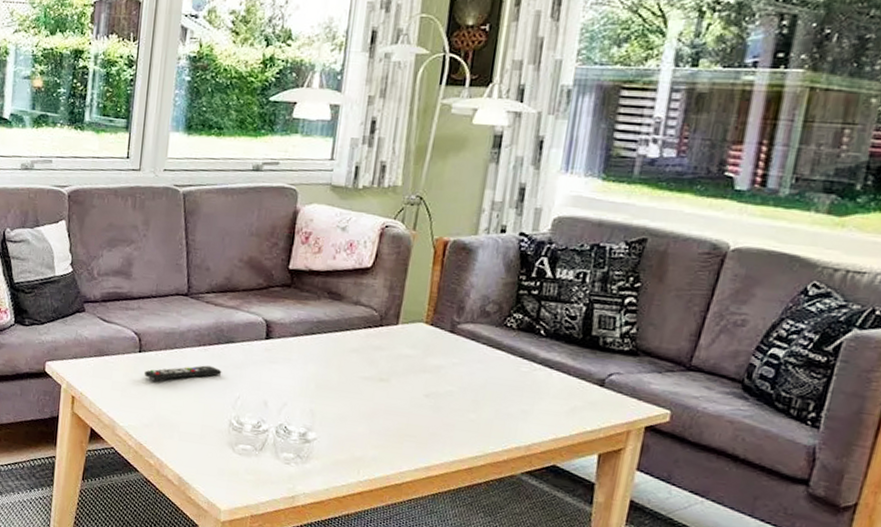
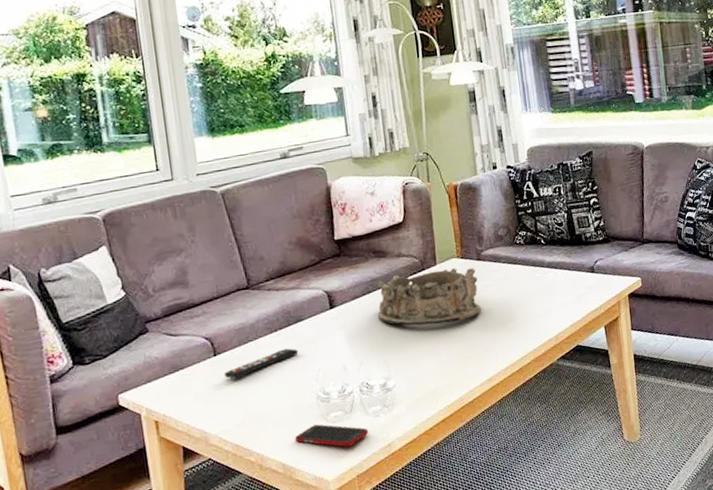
cell phone: none [197,450,275,485] -> present [295,424,369,447]
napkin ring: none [316,323,445,394] -> present [378,268,482,326]

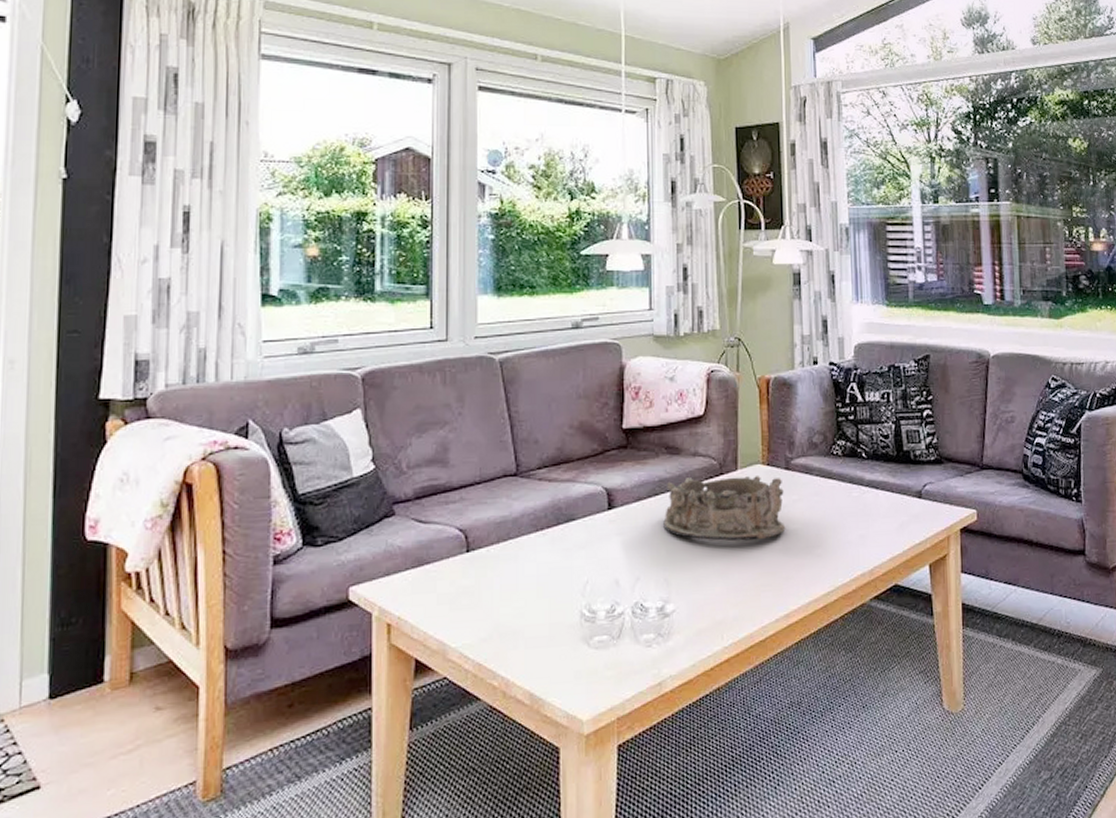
remote control: present [225,348,299,379] -> none [476,552,565,582]
cell phone: present [295,424,369,447] -> none [549,648,637,682]

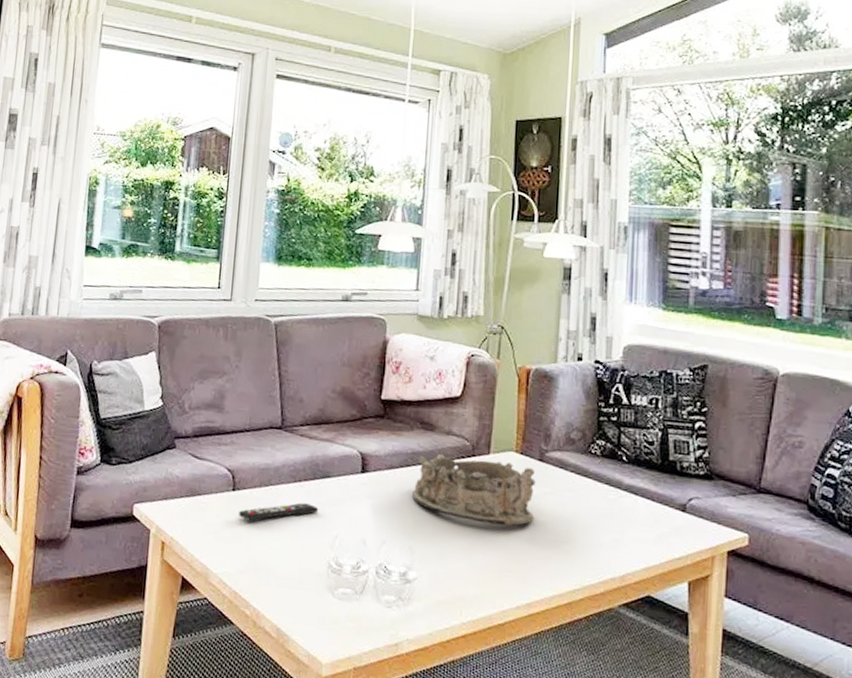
remote control: none [476,552,565,582] -> present [239,502,319,521]

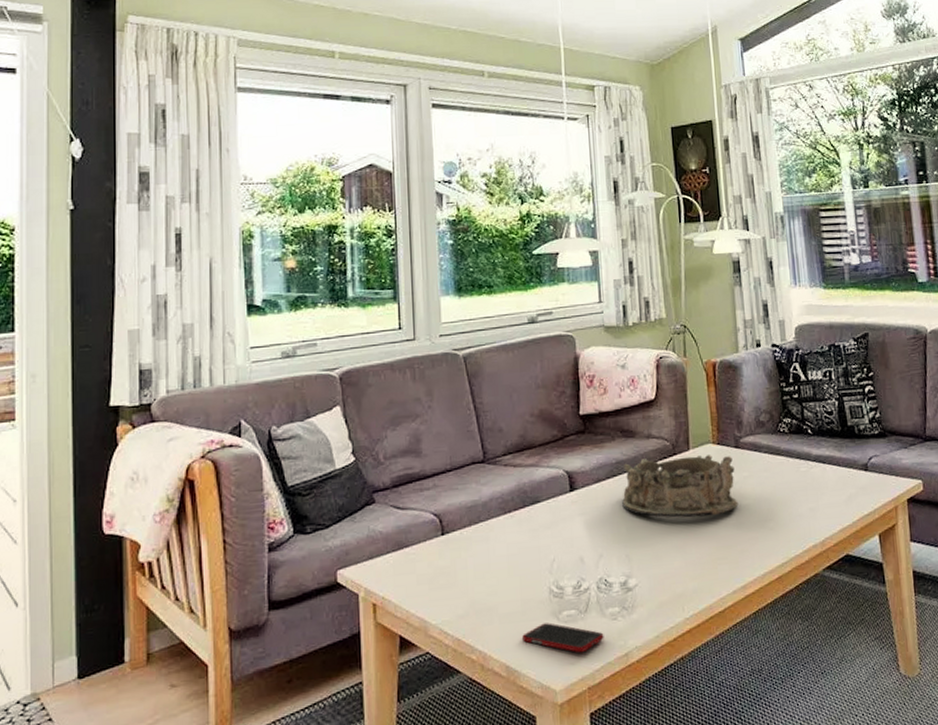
remote control: present [239,502,319,521] -> none [451,533,533,563]
cell phone: none [296,595,377,633] -> present [522,623,604,653]

